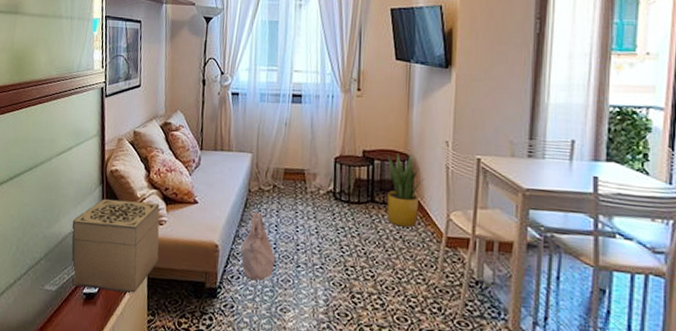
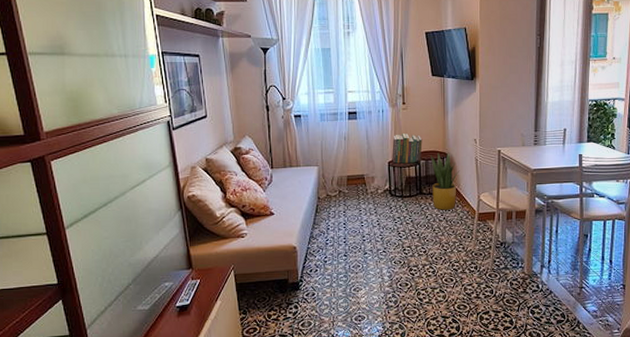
decorative box: present [71,198,160,293] -> none [156,219,244,302]
handbag: present [241,212,276,281] -> none [316,214,346,271]
books: none [339,125,379,165] -> present [392,134,423,164]

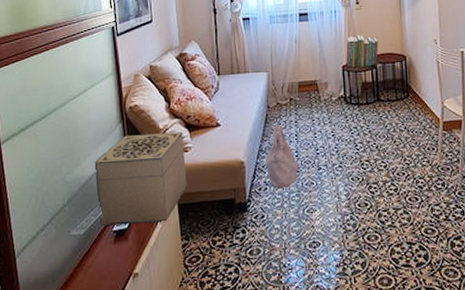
decorative box: none [156,219,244,302] -> present [94,131,187,226]
handbag: none [316,214,346,271] -> present [266,125,299,189]
planter: present [431,152,459,210] -> none [388,54,420,119]

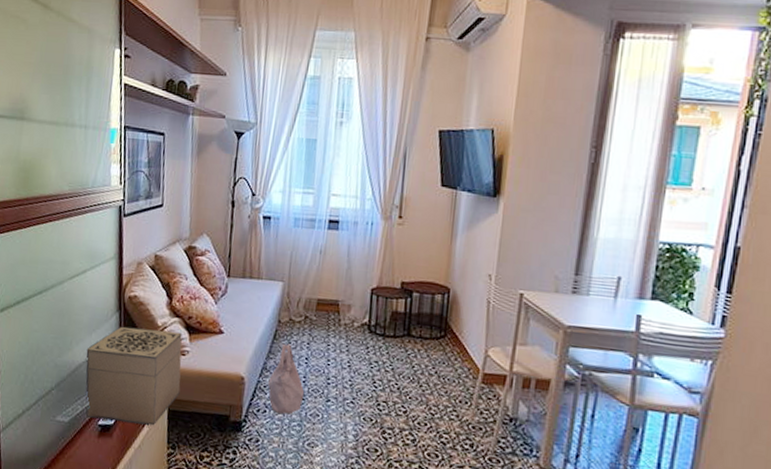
books: present [346,35,379,69] -> none [376,255,419,297]

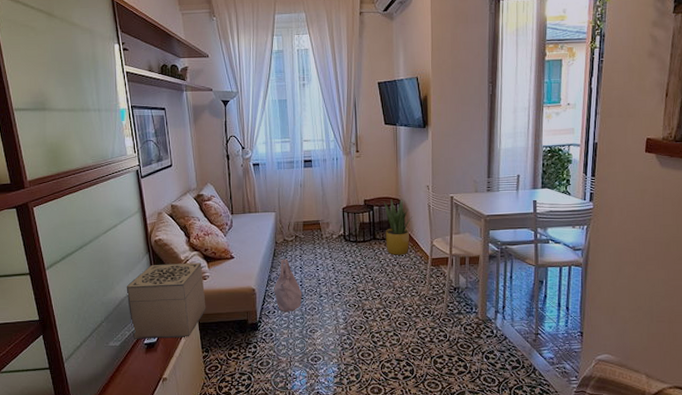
planter: none [423,285,463,363] -> present [384,199,412,255]

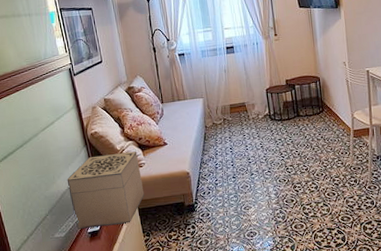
handbag: present [274,258,303,313] -> none [207,141,235,192]
planter: present [384,199,412,255] -> none [304,76,332,130]

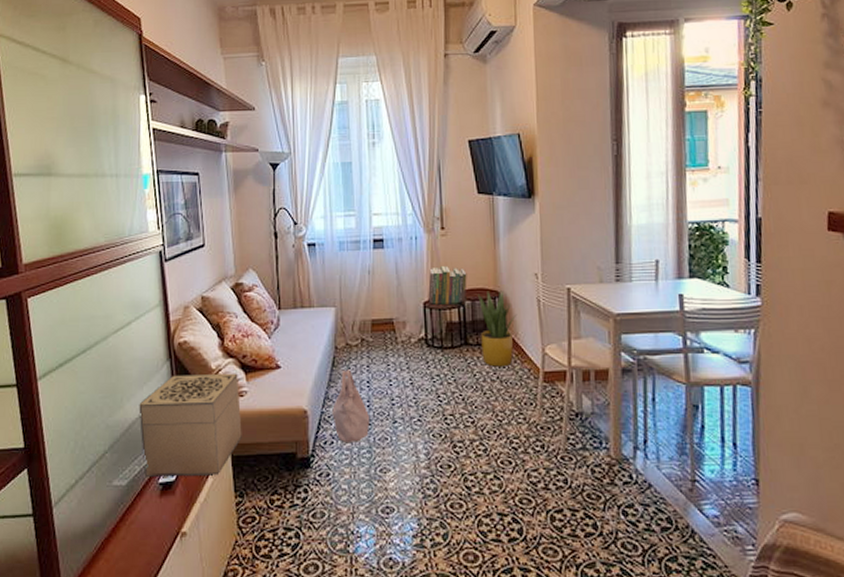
handbag: none [207,141,235,192] -> present [332,369,370,444]
books: none [268,62,296,90] -> present [428,266,467,306]
planter: none [304,76,332,130] -> present [478,290,516,367]

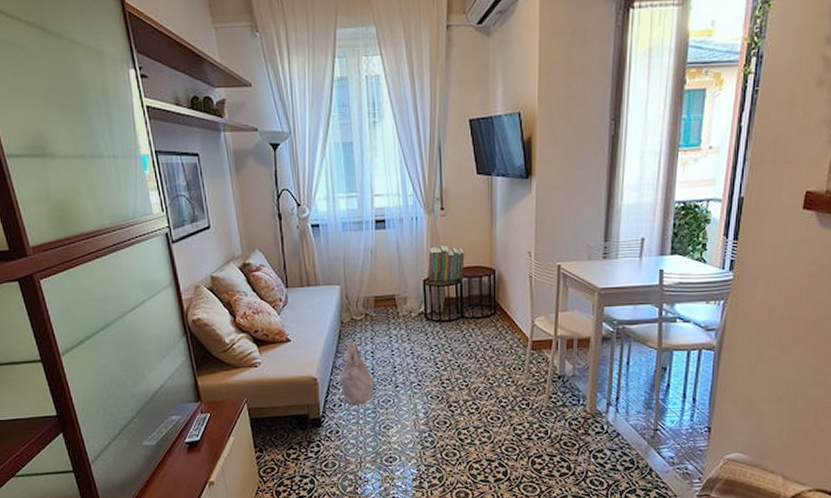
decorative box: present [139,373,242,477] -> none [160,346,258,437]
planter: present [478,290,516,367] -> none [475,268,509,337]

